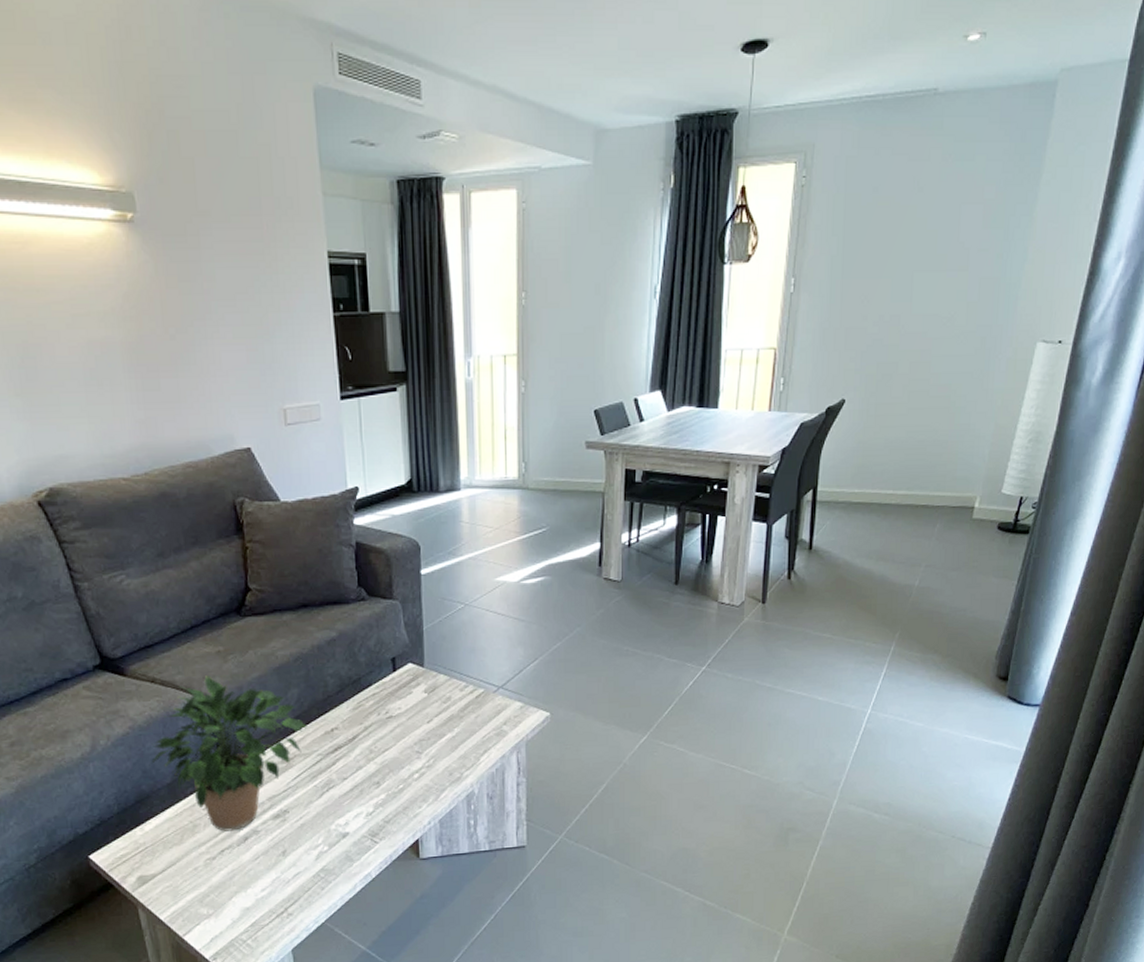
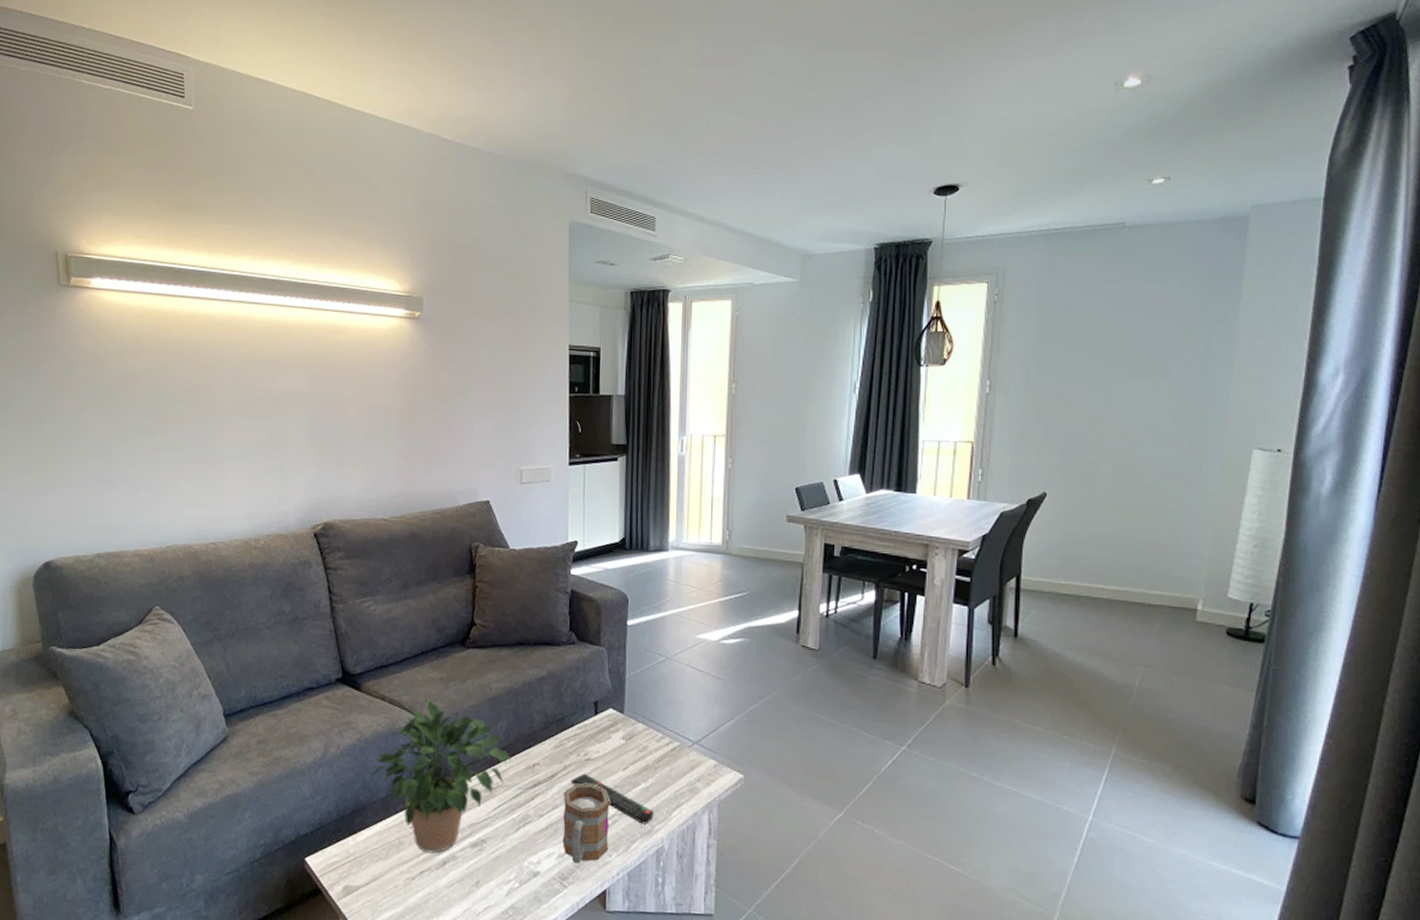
mug: none [366,740,418,820] -> present [562,783,610,864]
remote control: none [372,731,462,773] -> present [570,773,654,825]

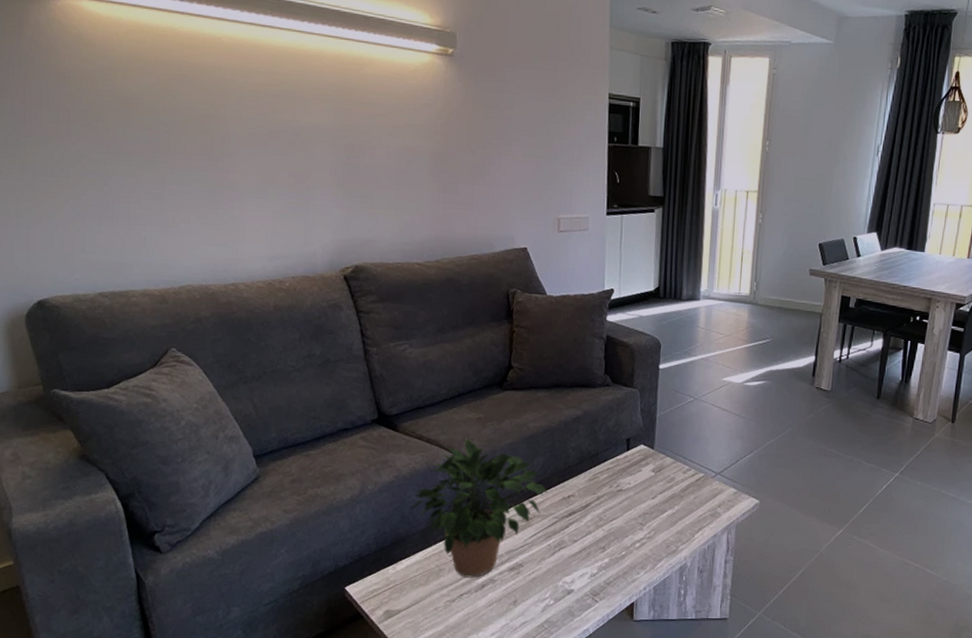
mug: present [562,783,610,864] -> none [595,511,639,582]
remote control: present [570,773,654,825] -> none [603,502,679,546]

